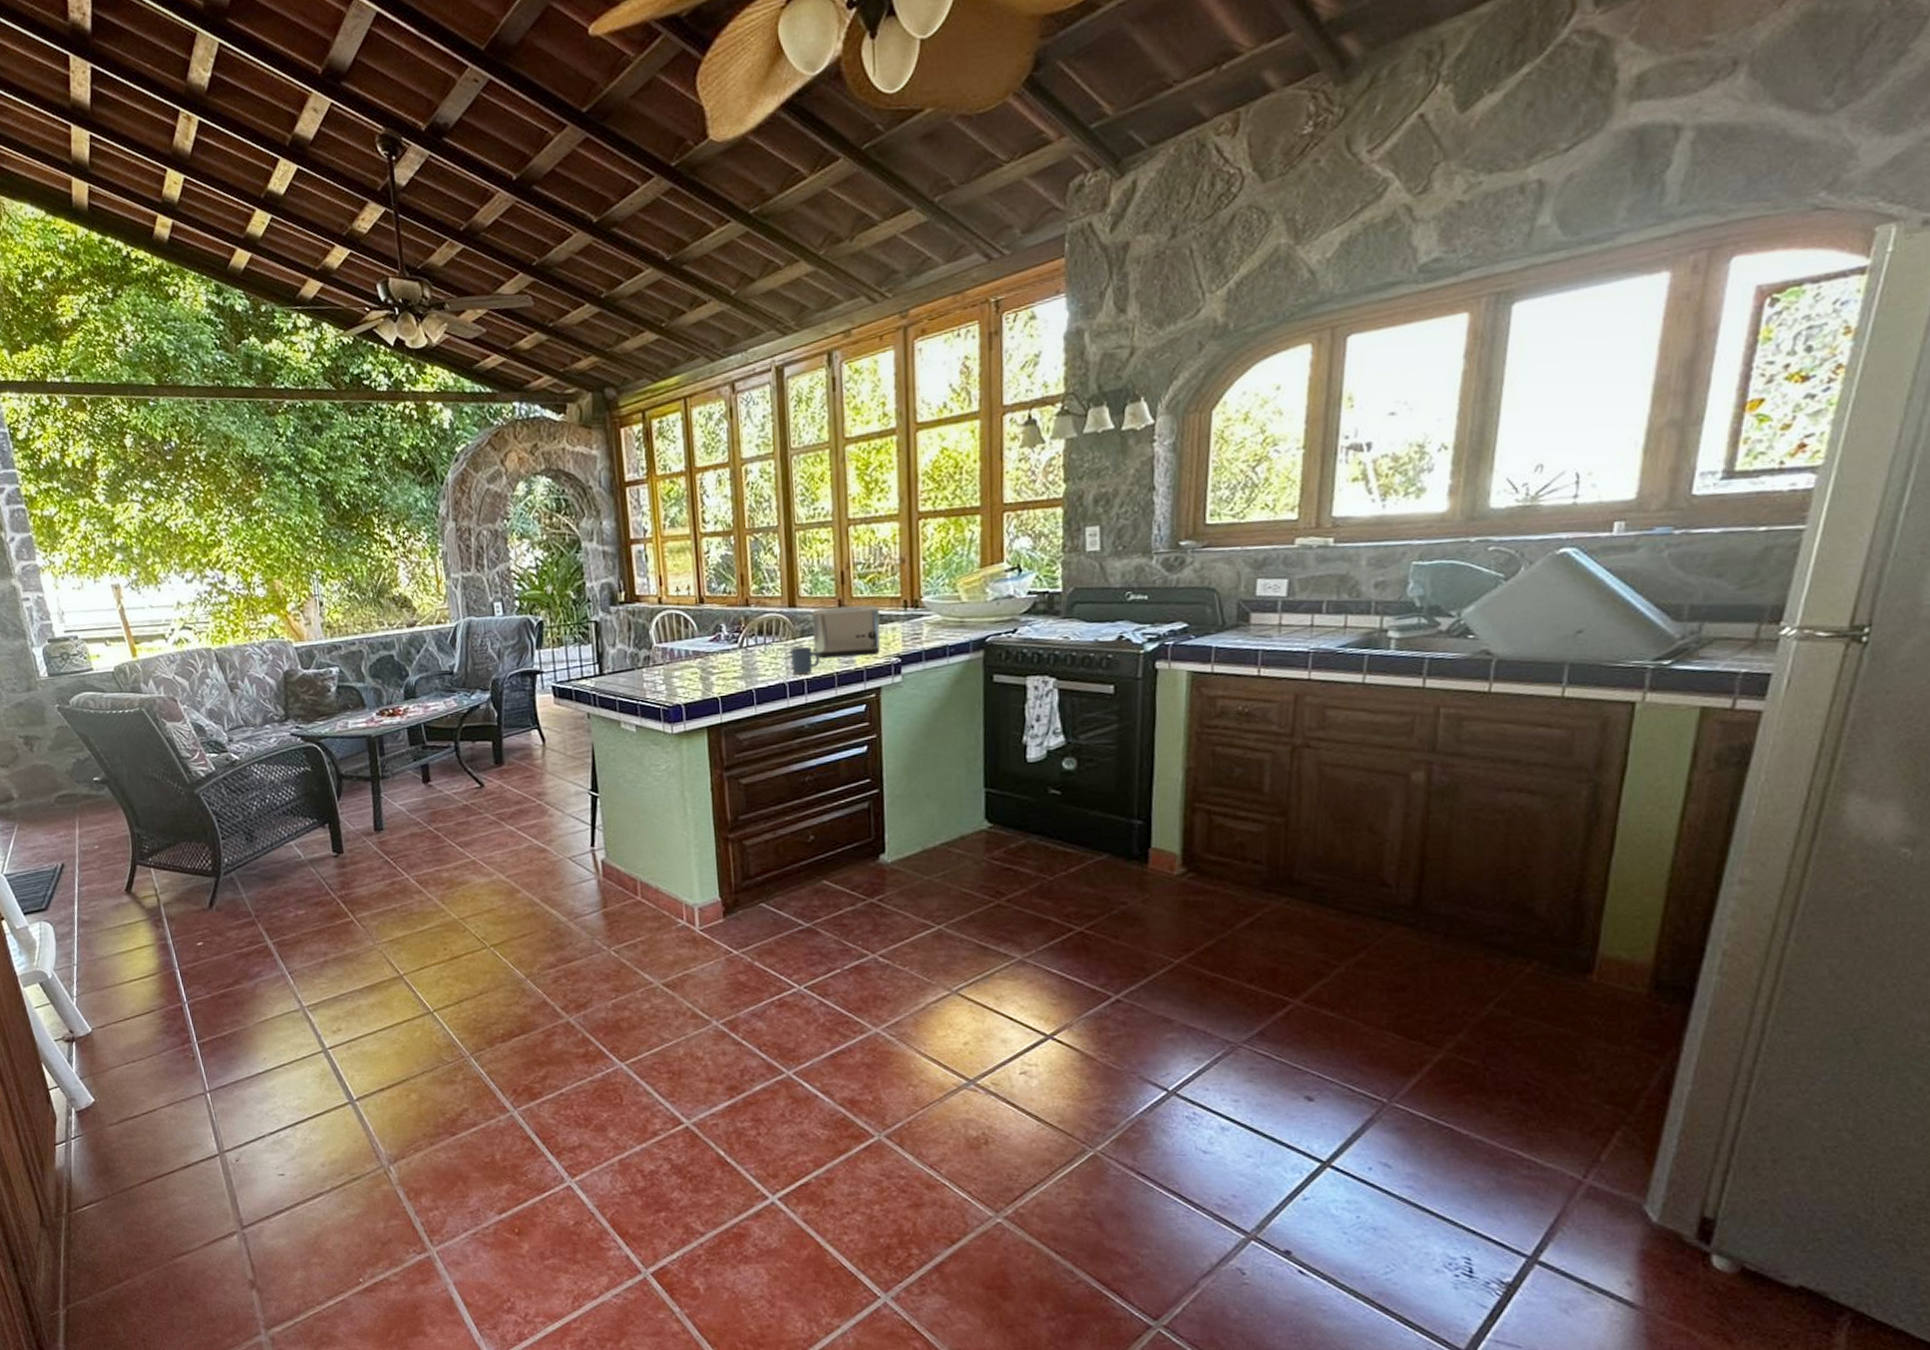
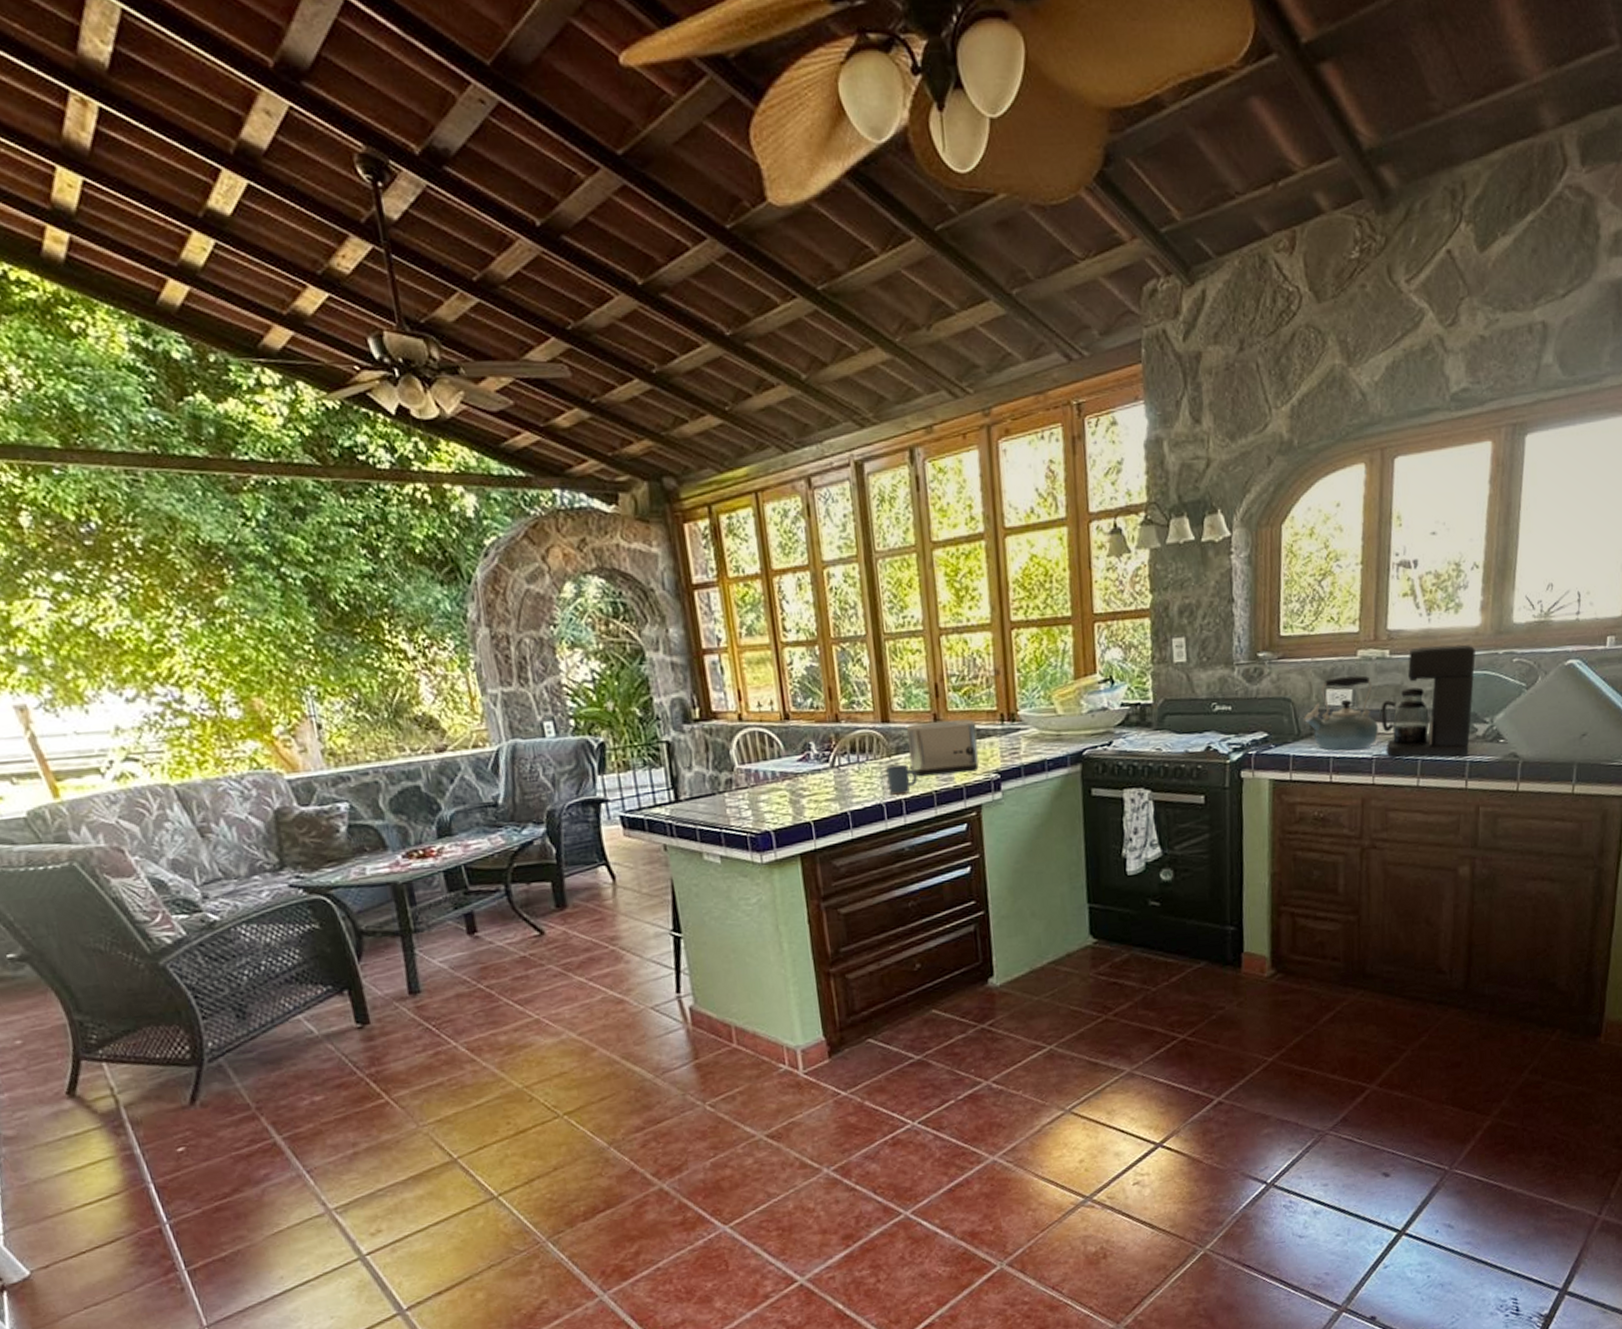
kettle: none [1230,565,1318,644] -> present [1304,675,1379,752]
coffee maker: none [1321,531,1440,654] -> present [1381,644,1476,759]

